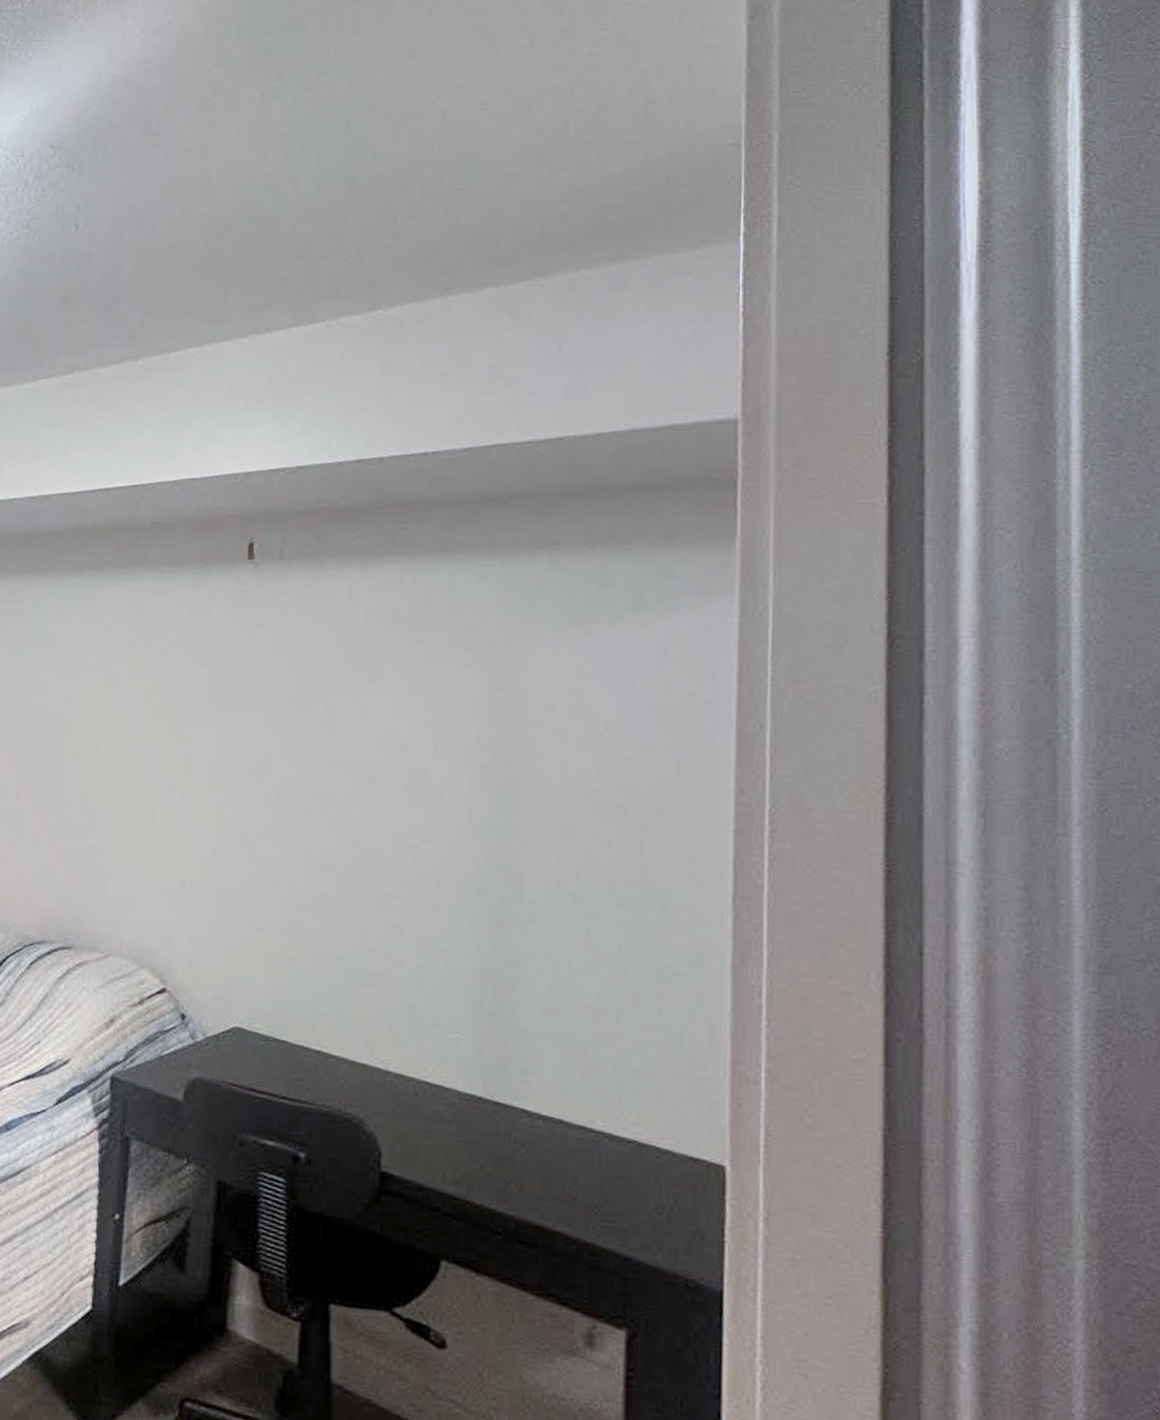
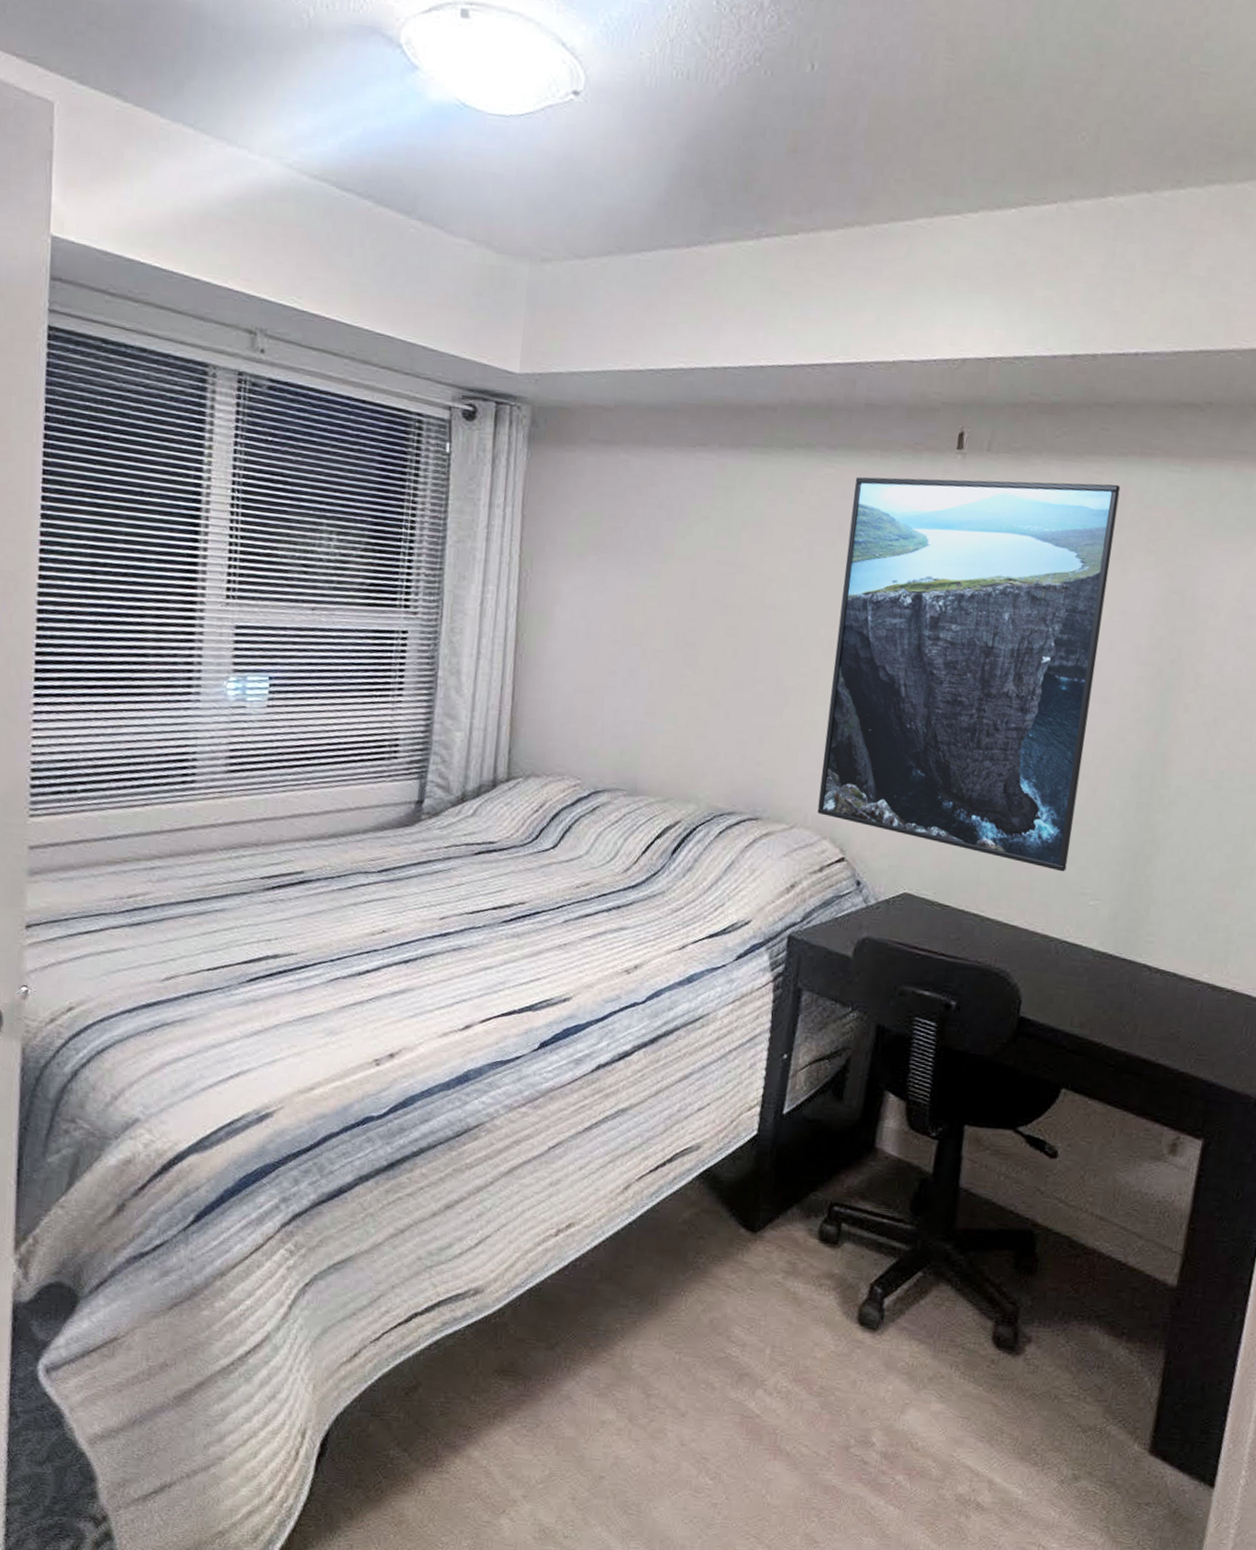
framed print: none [132,583,426,1001] -> present [817,477,1121,872]

